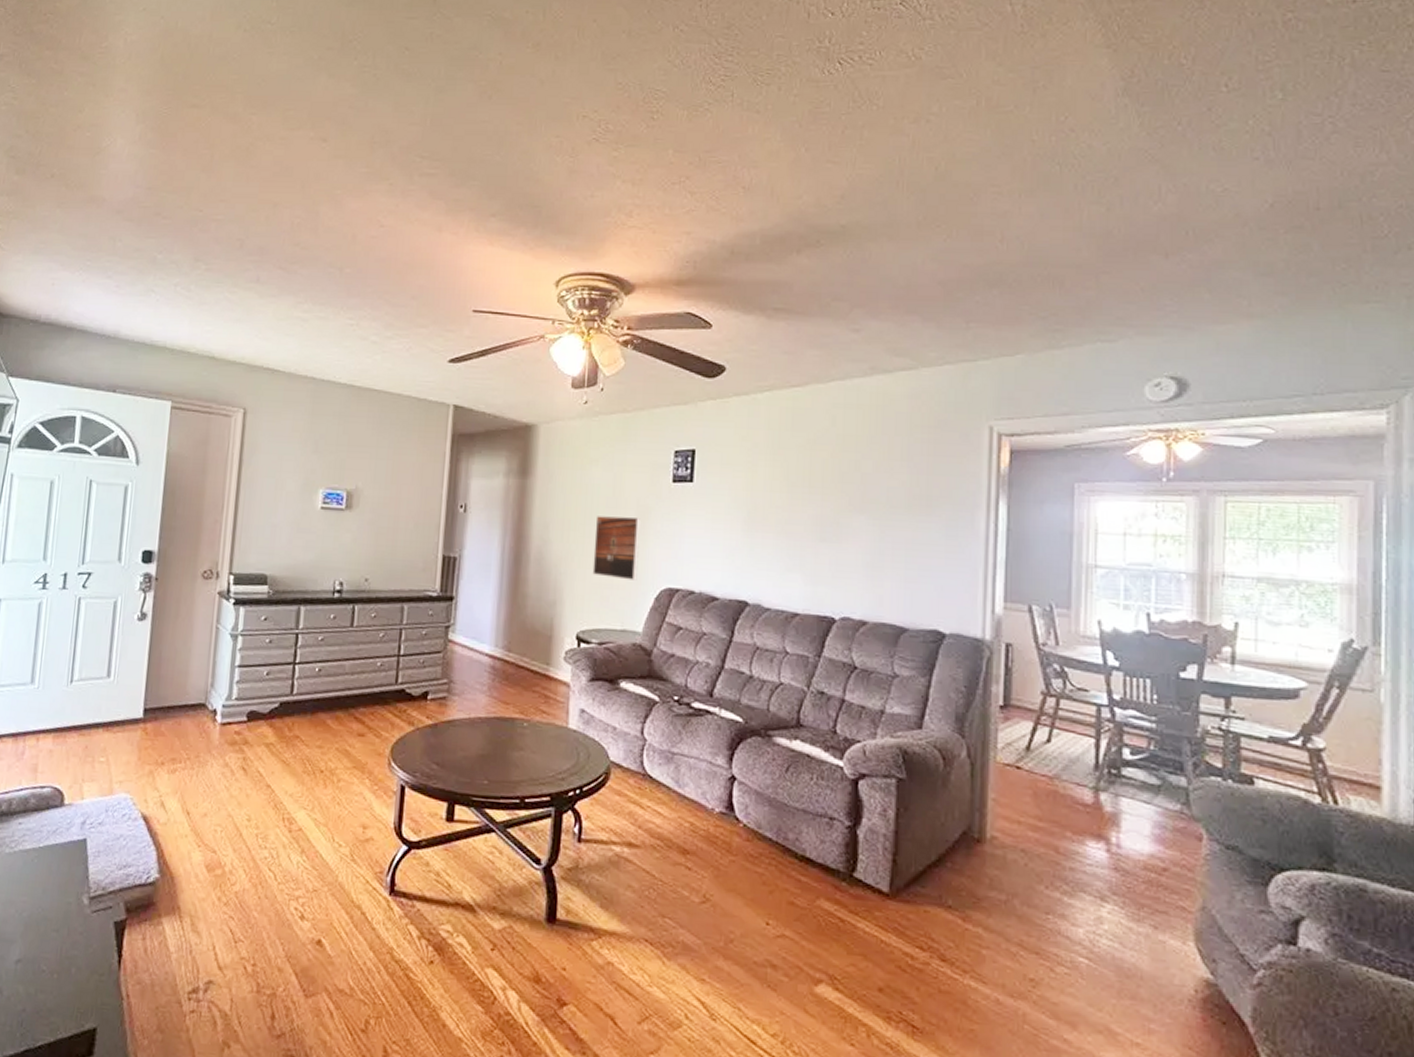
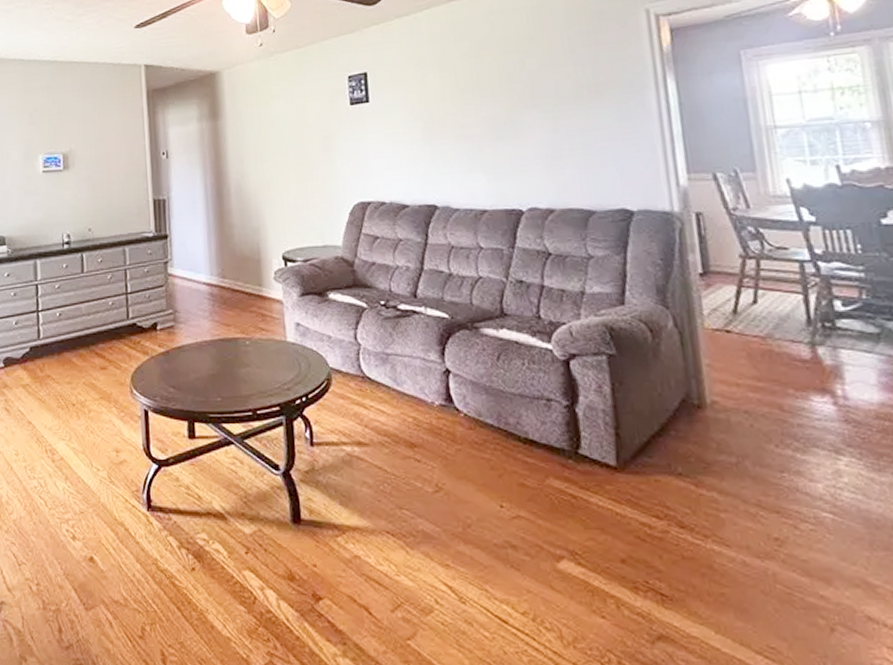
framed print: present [592,516,640,581] -> none [284,142,331,200]

